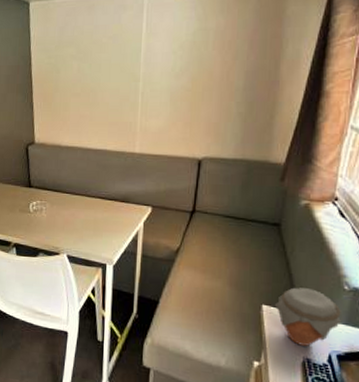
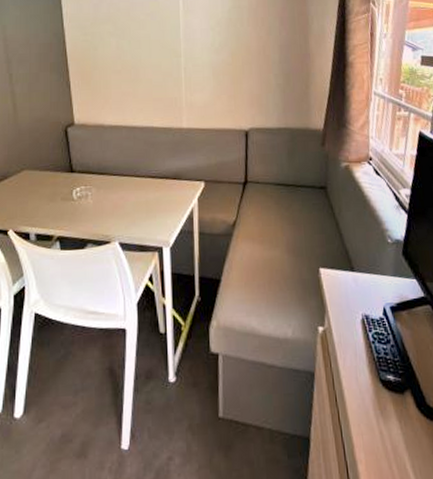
jar: present [274,287,341,346] -> none [330,246,389,303]

